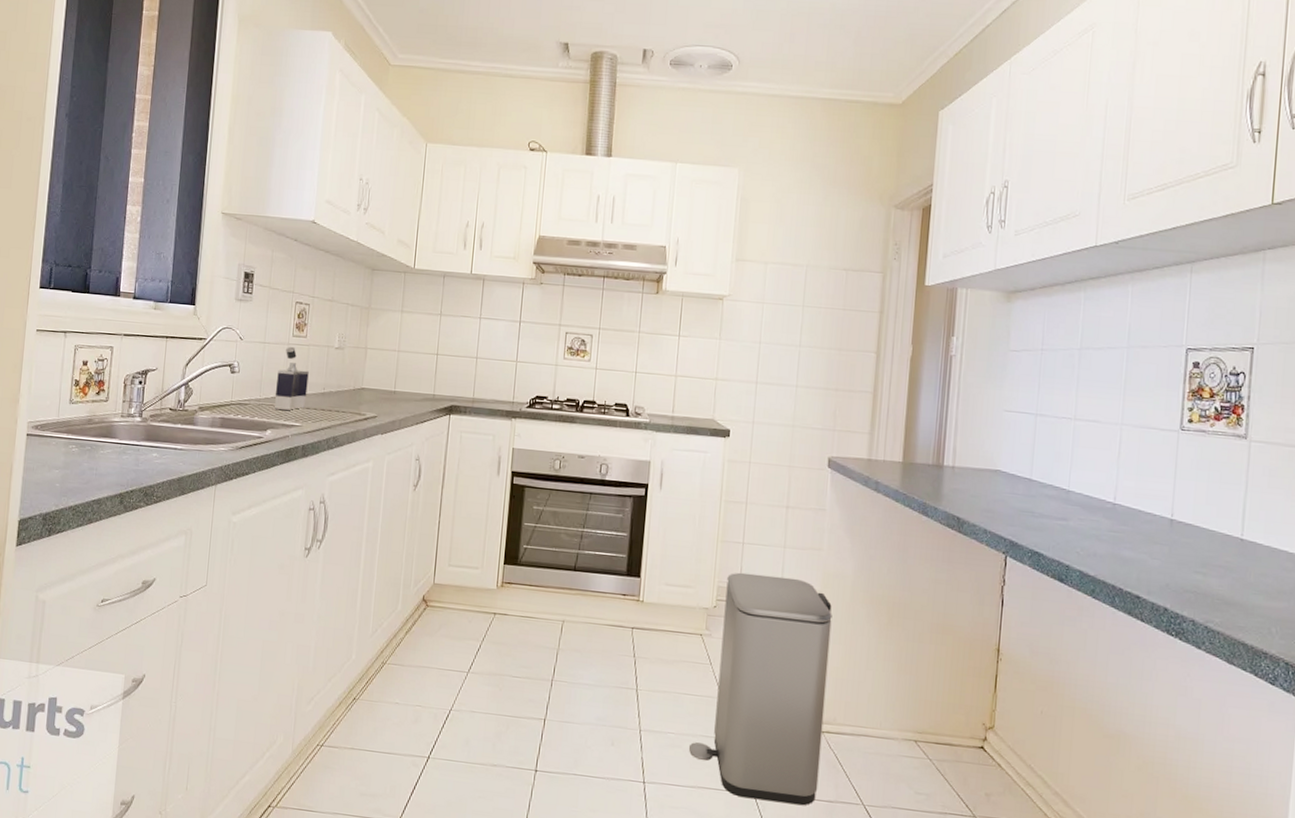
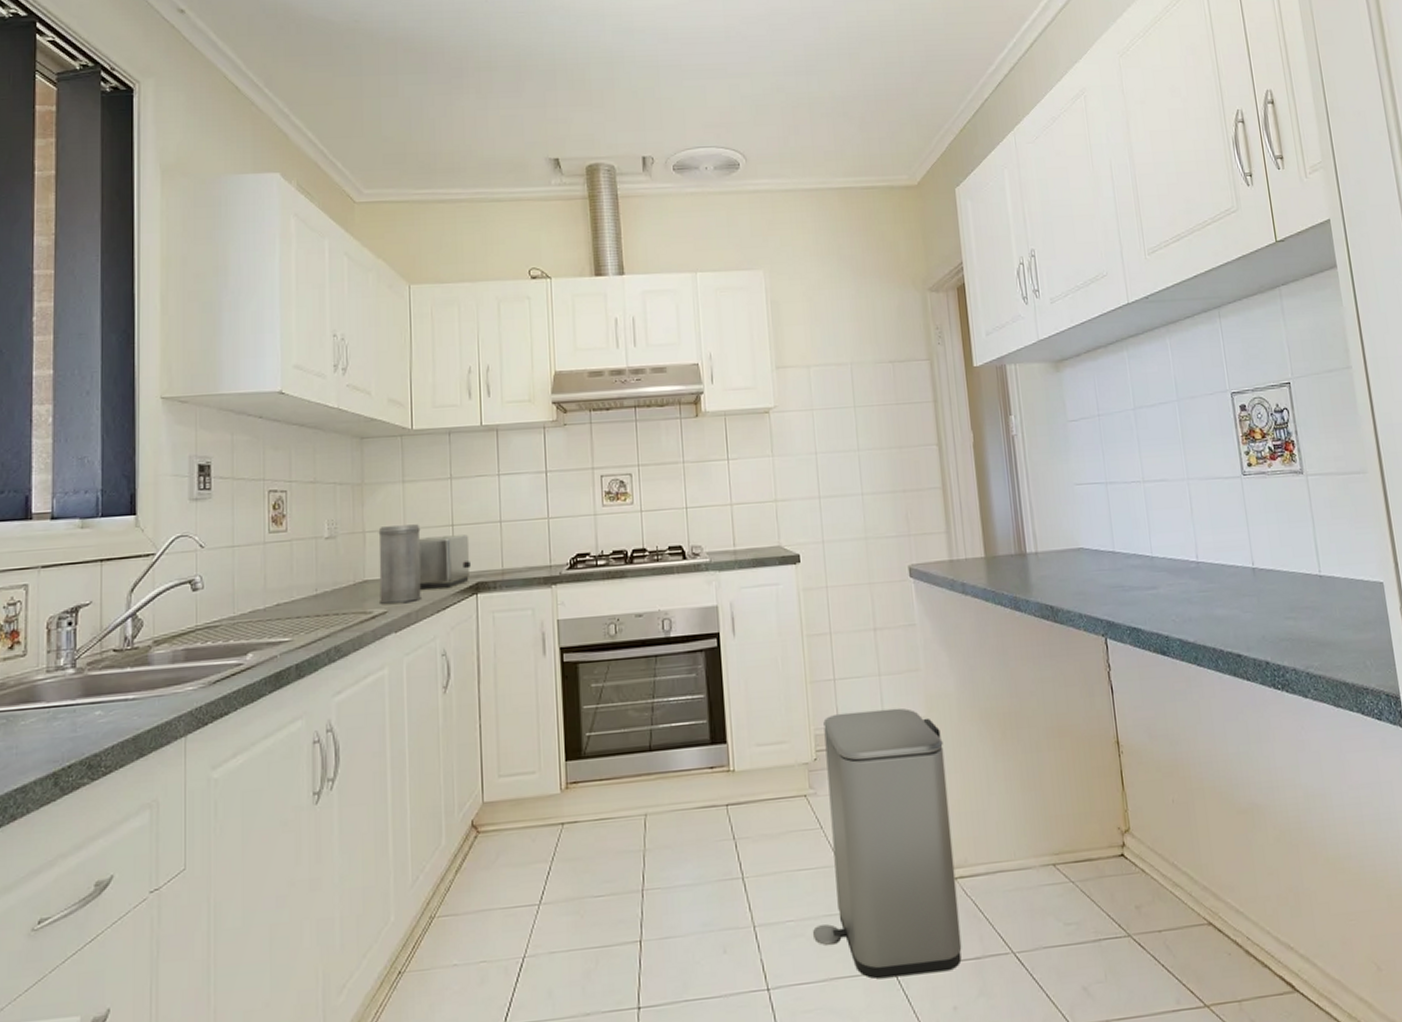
perfume bottle: present [275,346,309,410] -> none [253,545,295,625]
canister: none [372,346,411,412] -> present [378,524,421,605]
toaster: none [404,361,450,407] -> present [418,534,472,591]

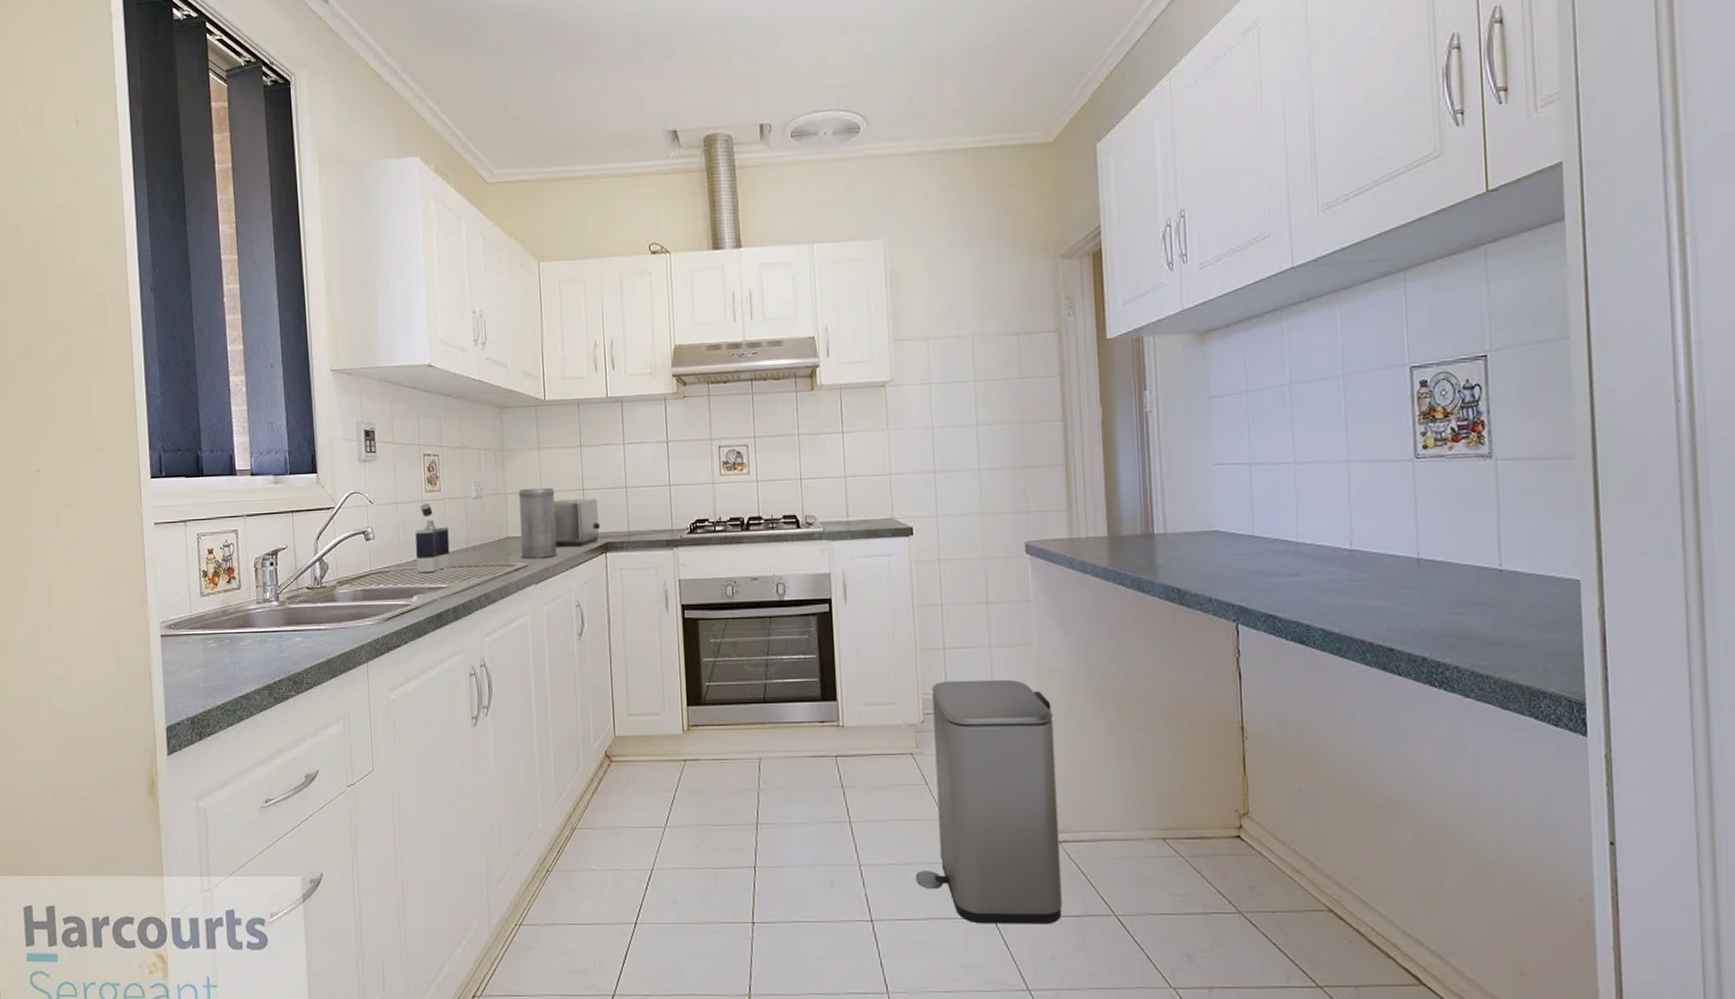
perfume bottle: none [253,545,295,625] -> present [415,502,450,572]

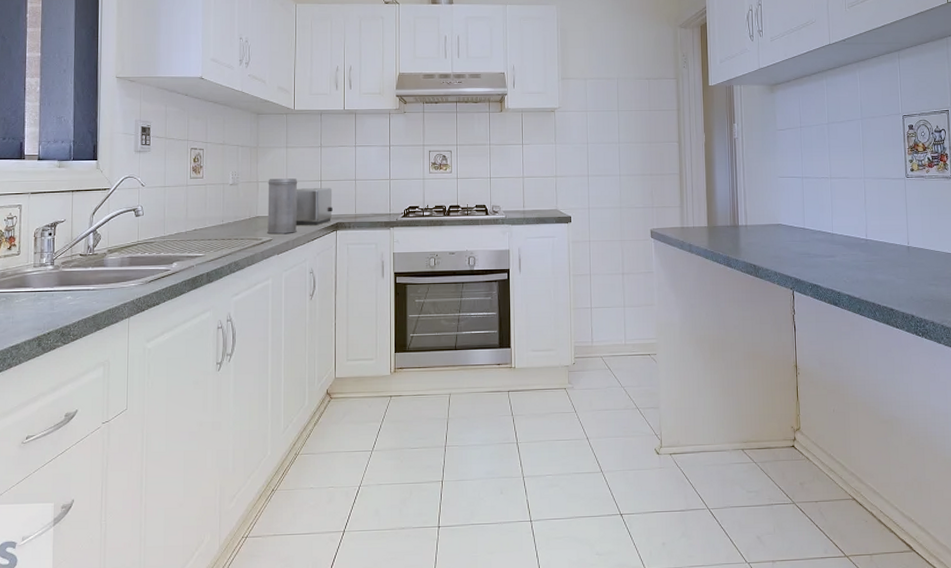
perfume bottle: present [415,502,450,572] -> none [178,187,208,243]
pedal bin: present [916,679,1063,925] -> none [565,331,672,520]

